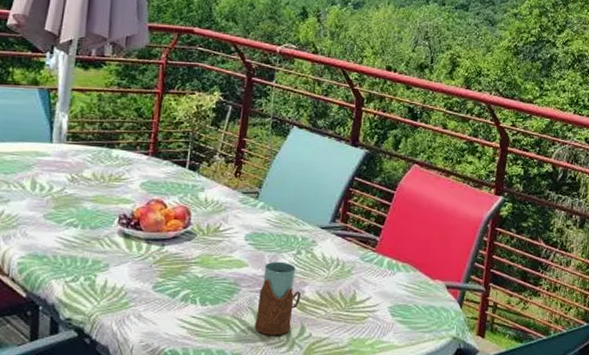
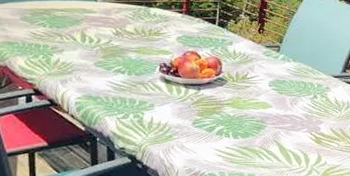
drinking glass: present [254,261,301,335] -> none [279,103,317,162]

